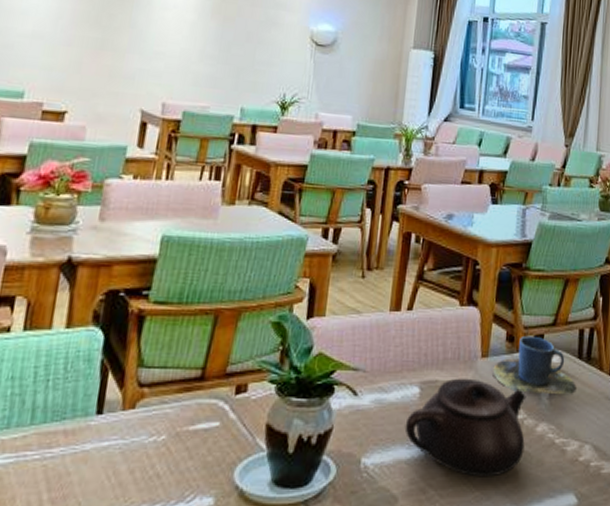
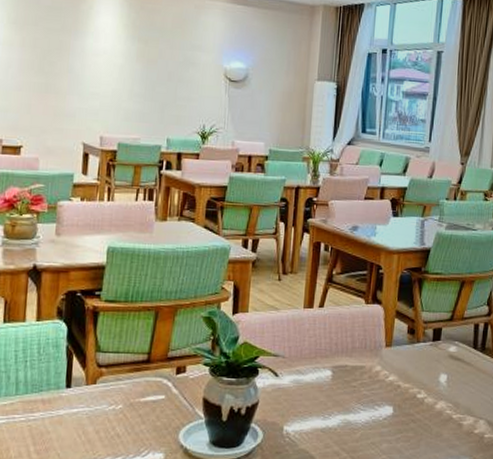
teapot: present [405,378,527,477] -> none [320,363,427,444]
cup: present [493,335,577,394] -> none [396,329,472,378]

